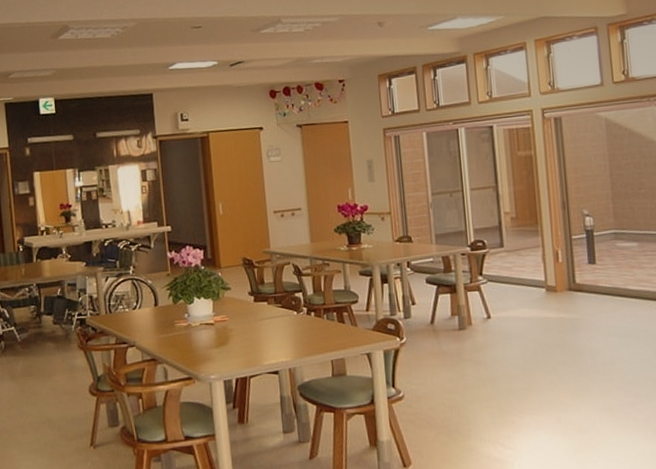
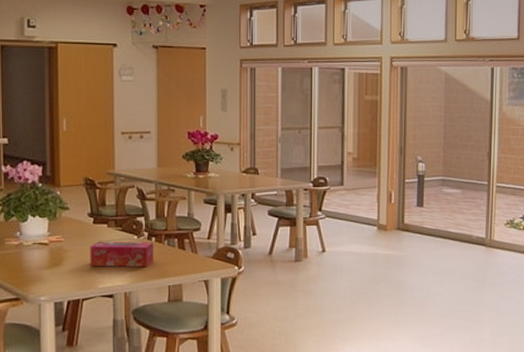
tissue box: none [252,317,315,344] -> present [90,241,154,267]

